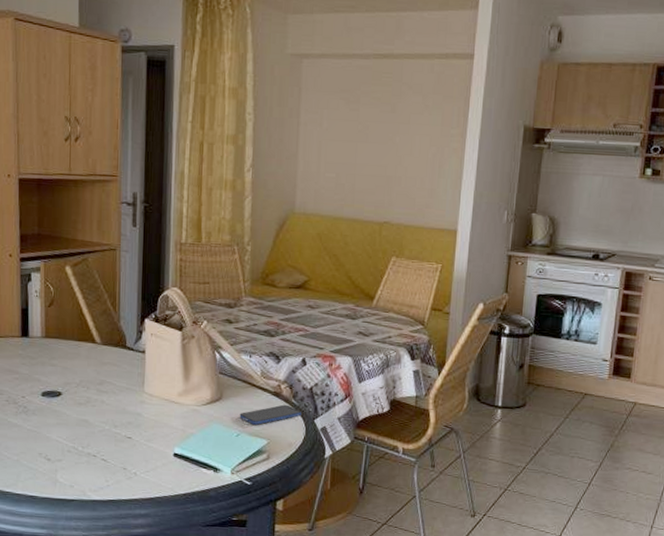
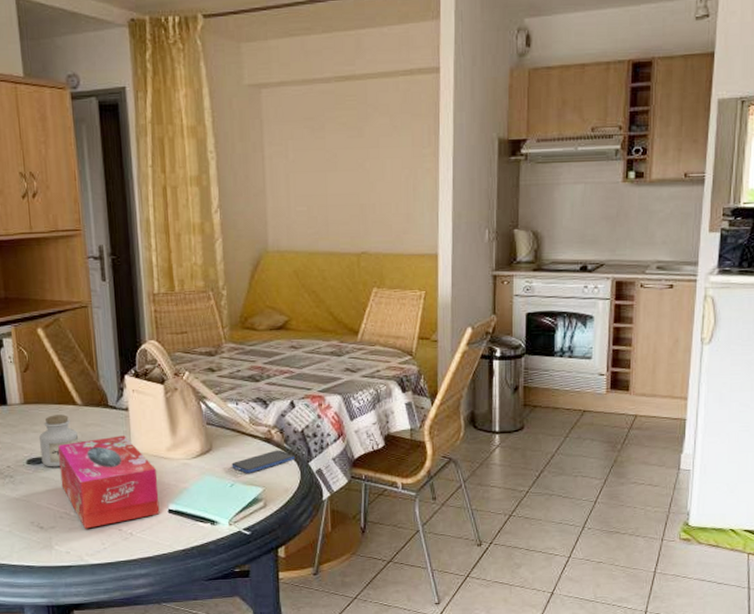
jar: none [56,351,94,402] -> present [39,414,79,467]
tissue box: none [72,376,166,465] -> present [58,435,160,529]

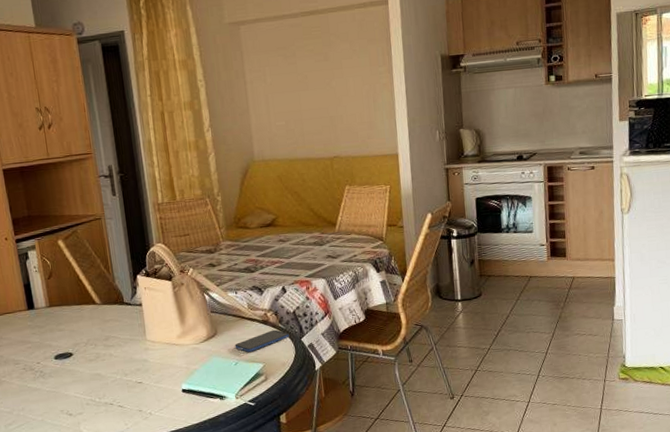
jar: present [39,414,79,467] -> none [65,313,100,361]
tissue box: present [58,435,160,529] -> none [81,327,175,413]

